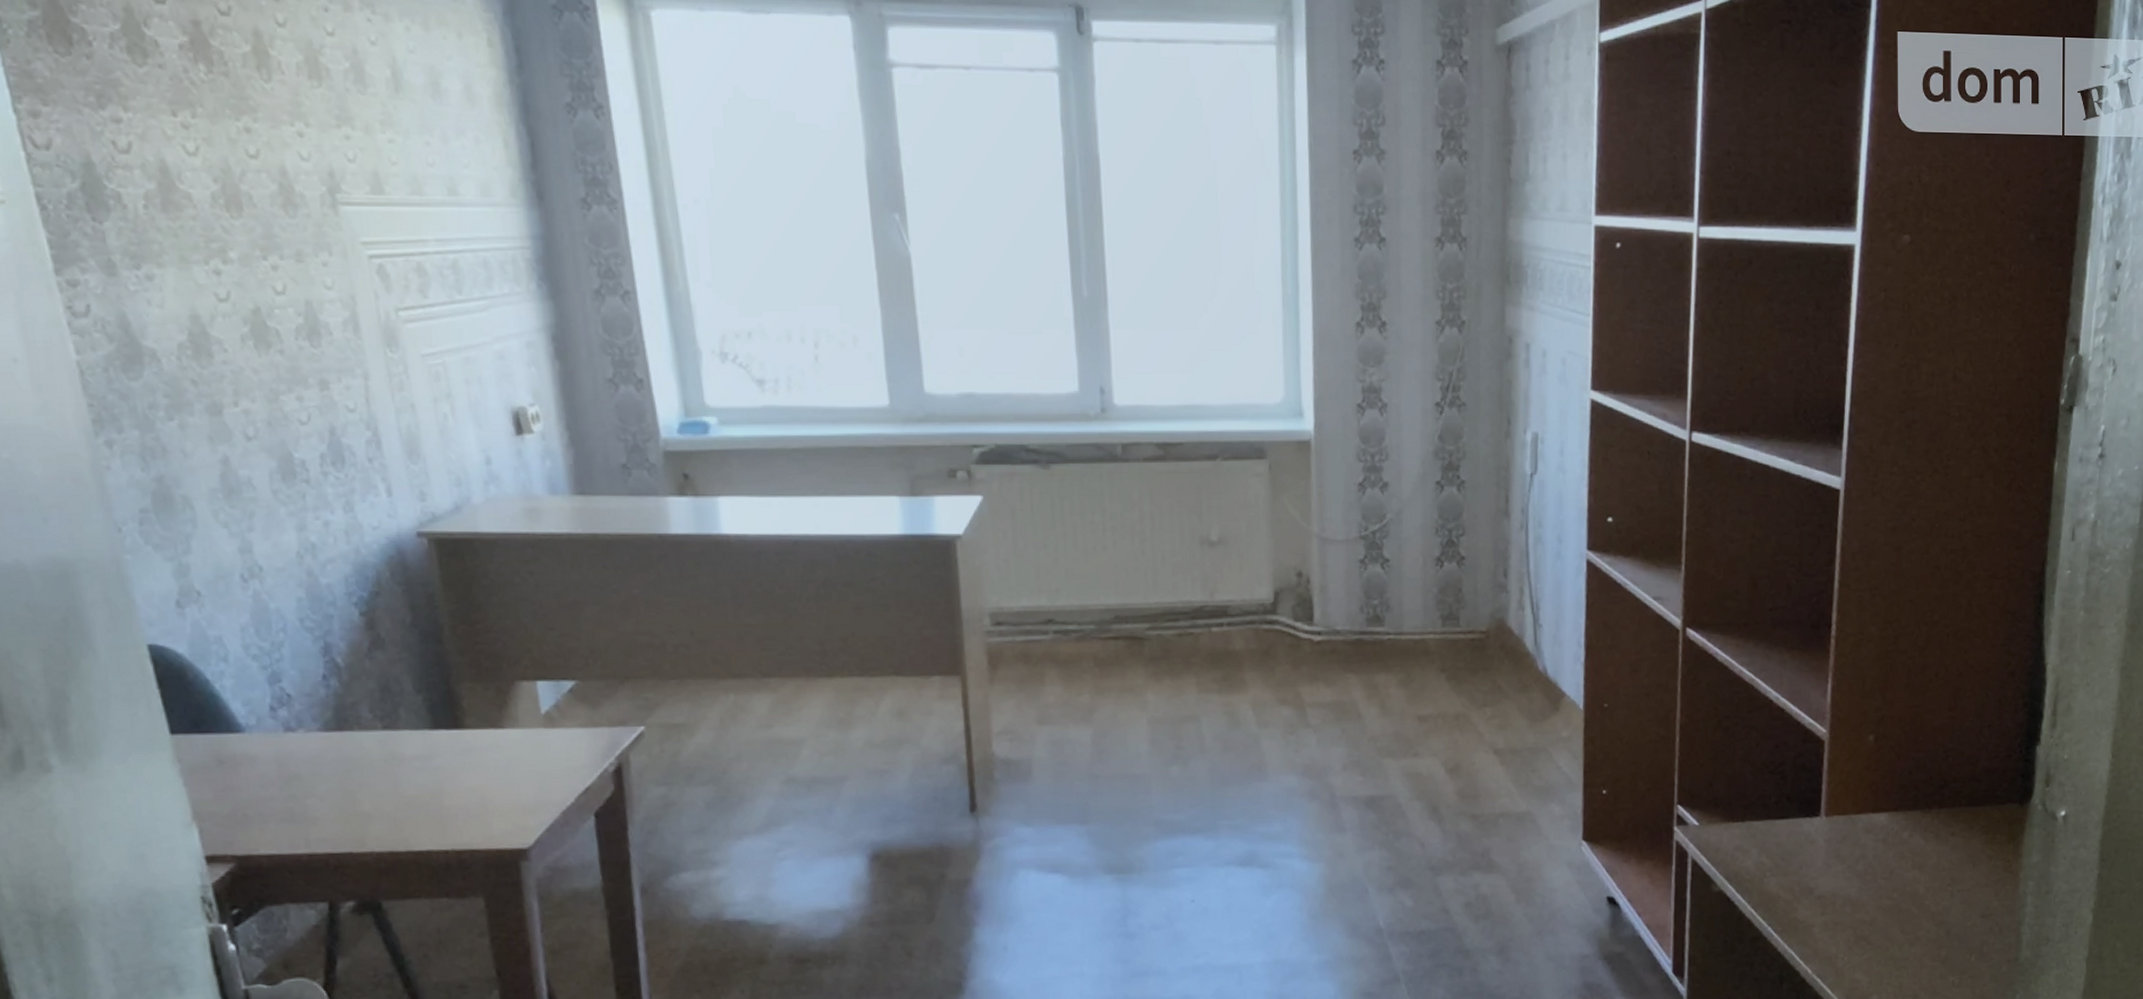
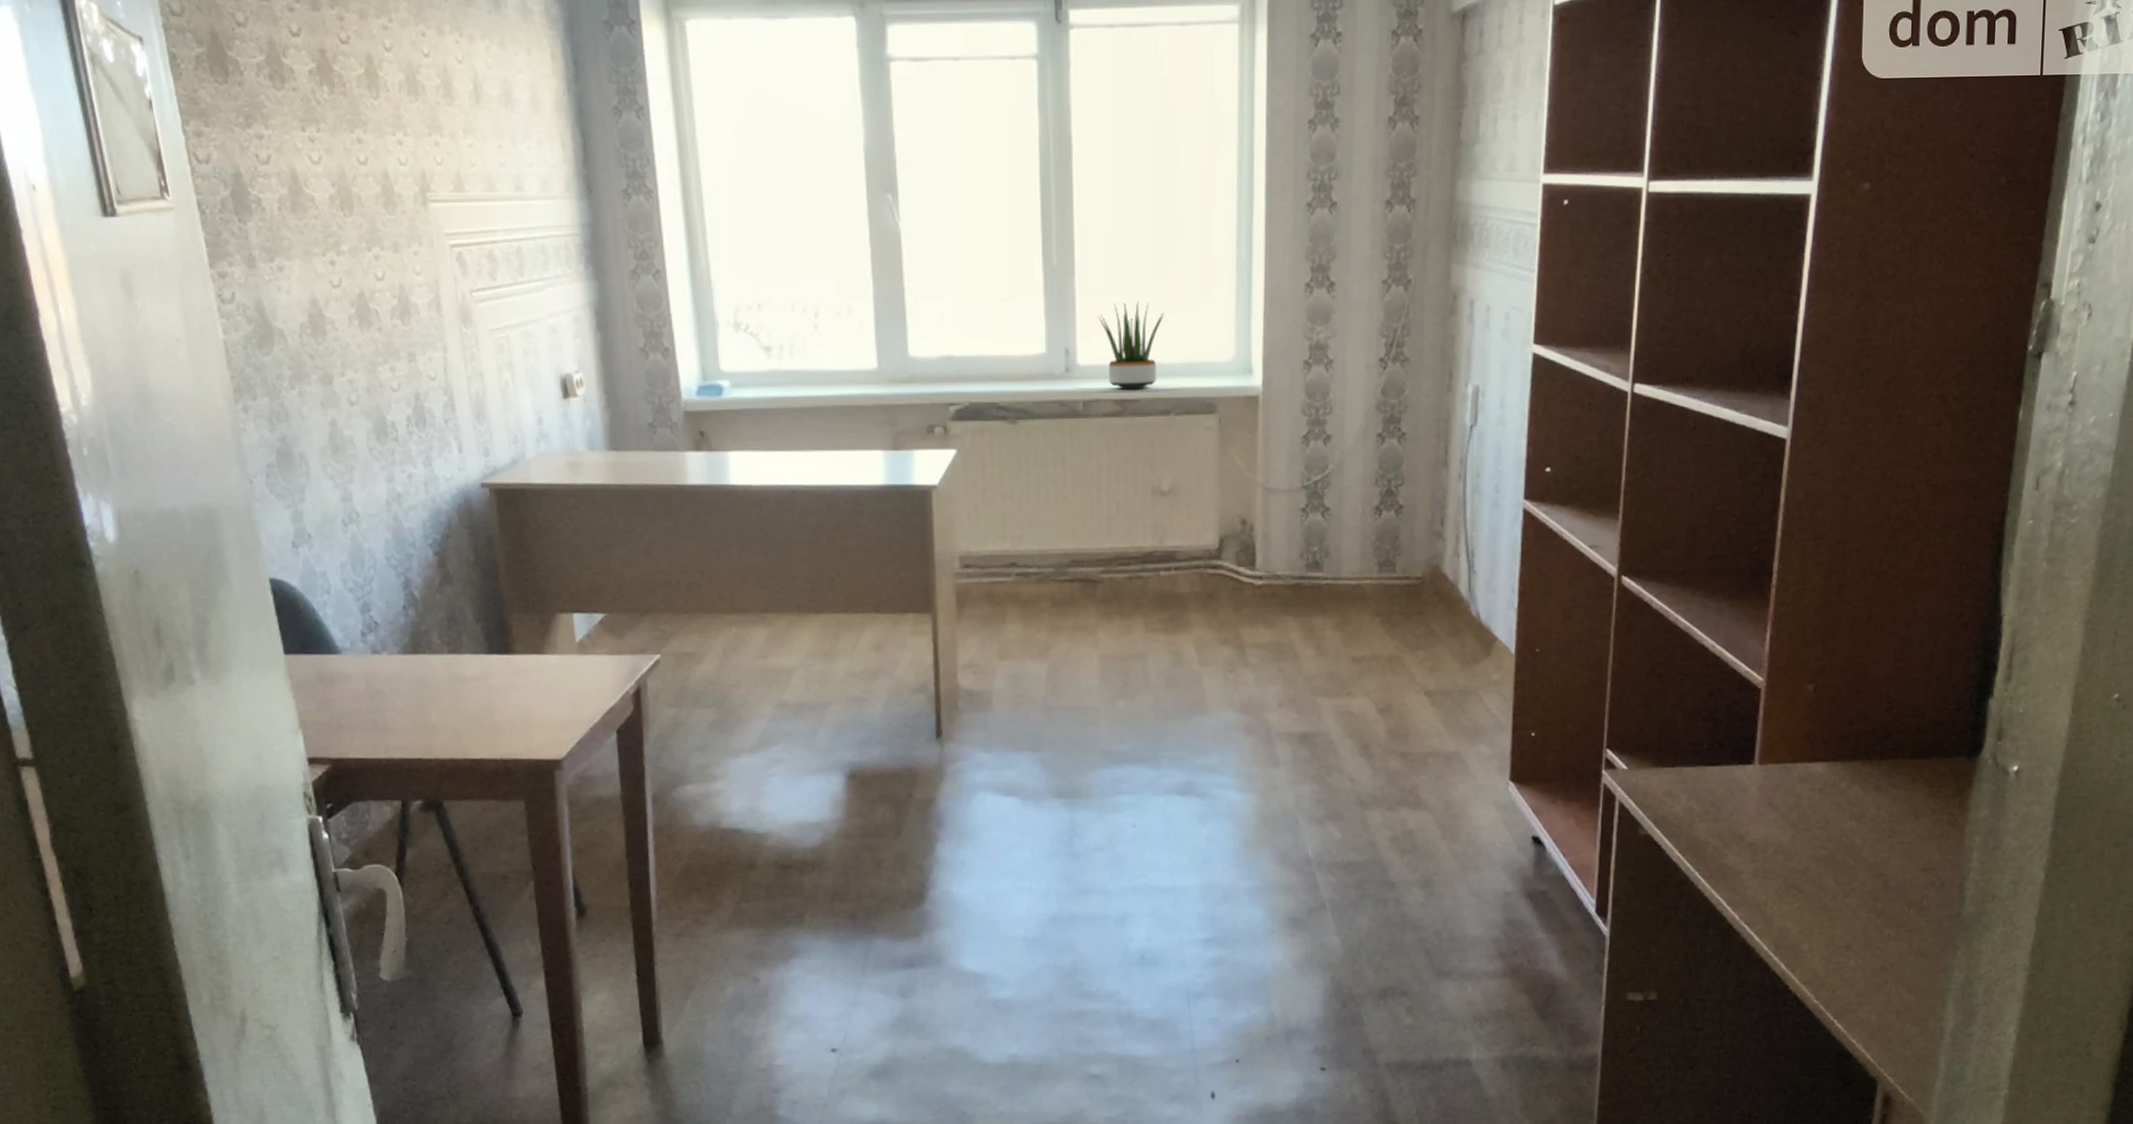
potted plant: none [1135,338,1207,432] -> present [1098,301,1164,389]

